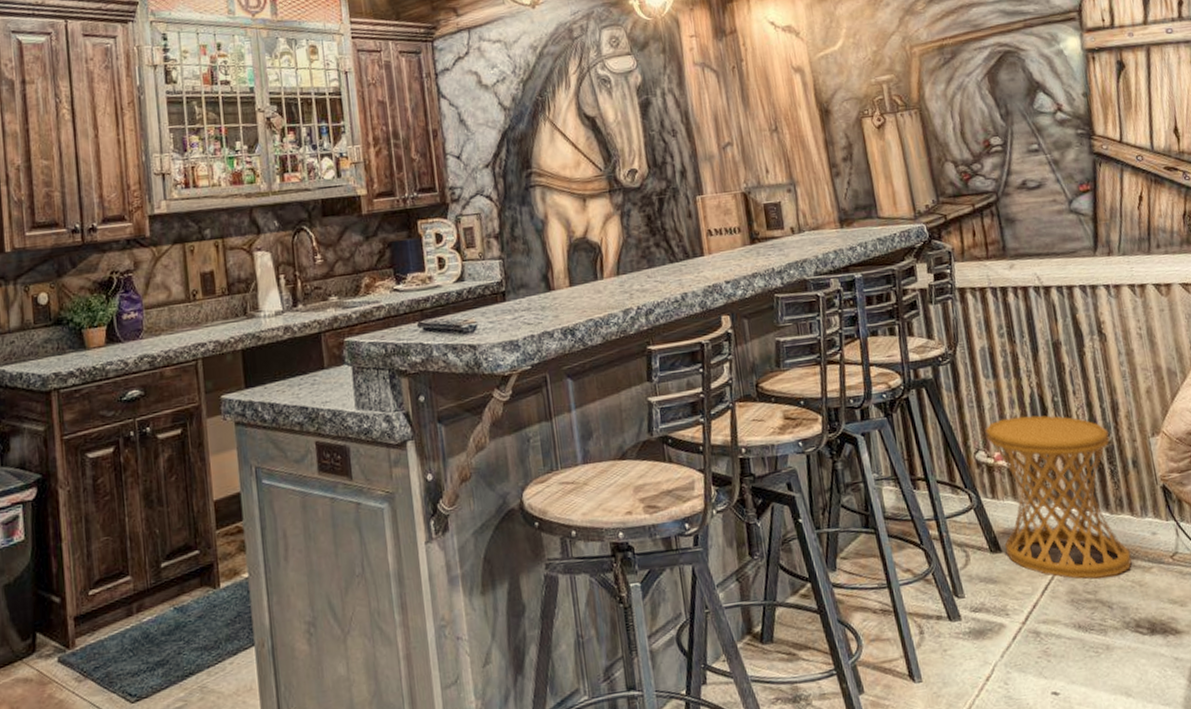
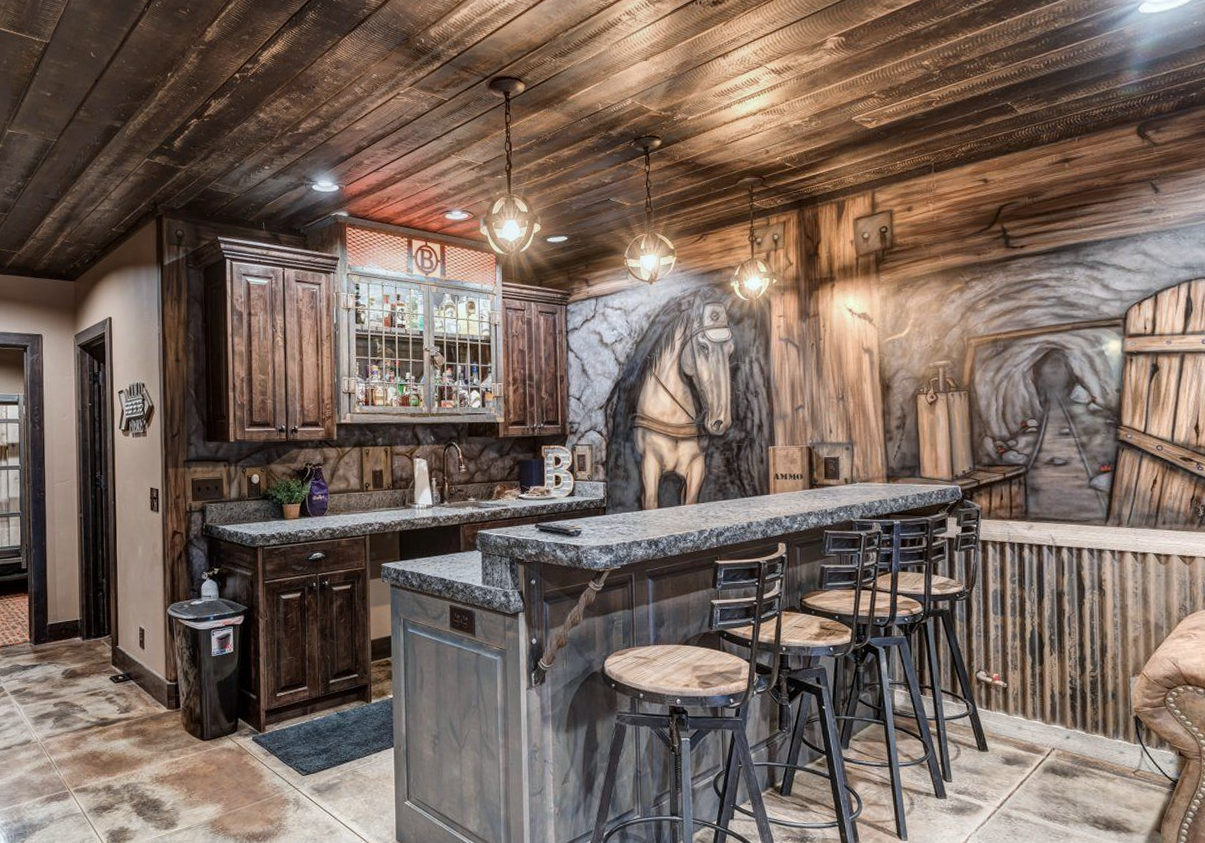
side table: present [985,415,1133,580] -> none [988,648,1099,782]

